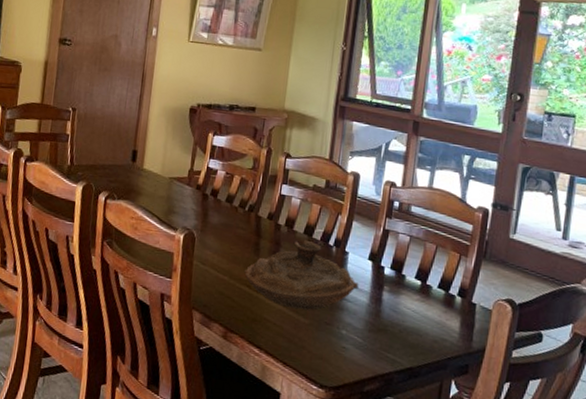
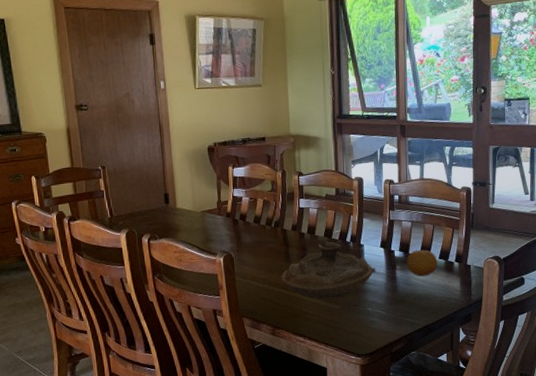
fruit: none [396,271,436,306] -> present [406,249,437,277]

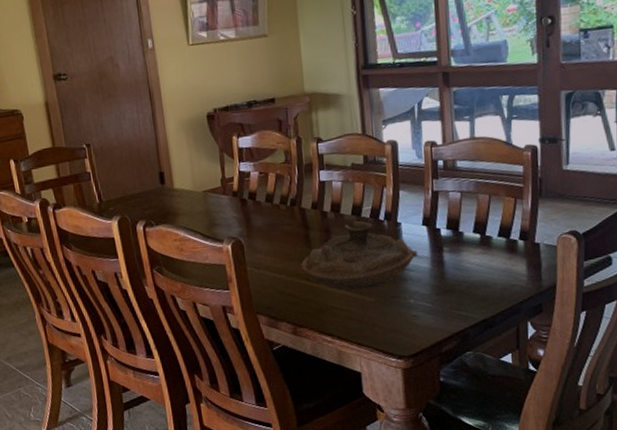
fruit: present [406,249,437,277] -> none [455,226,496,260]

